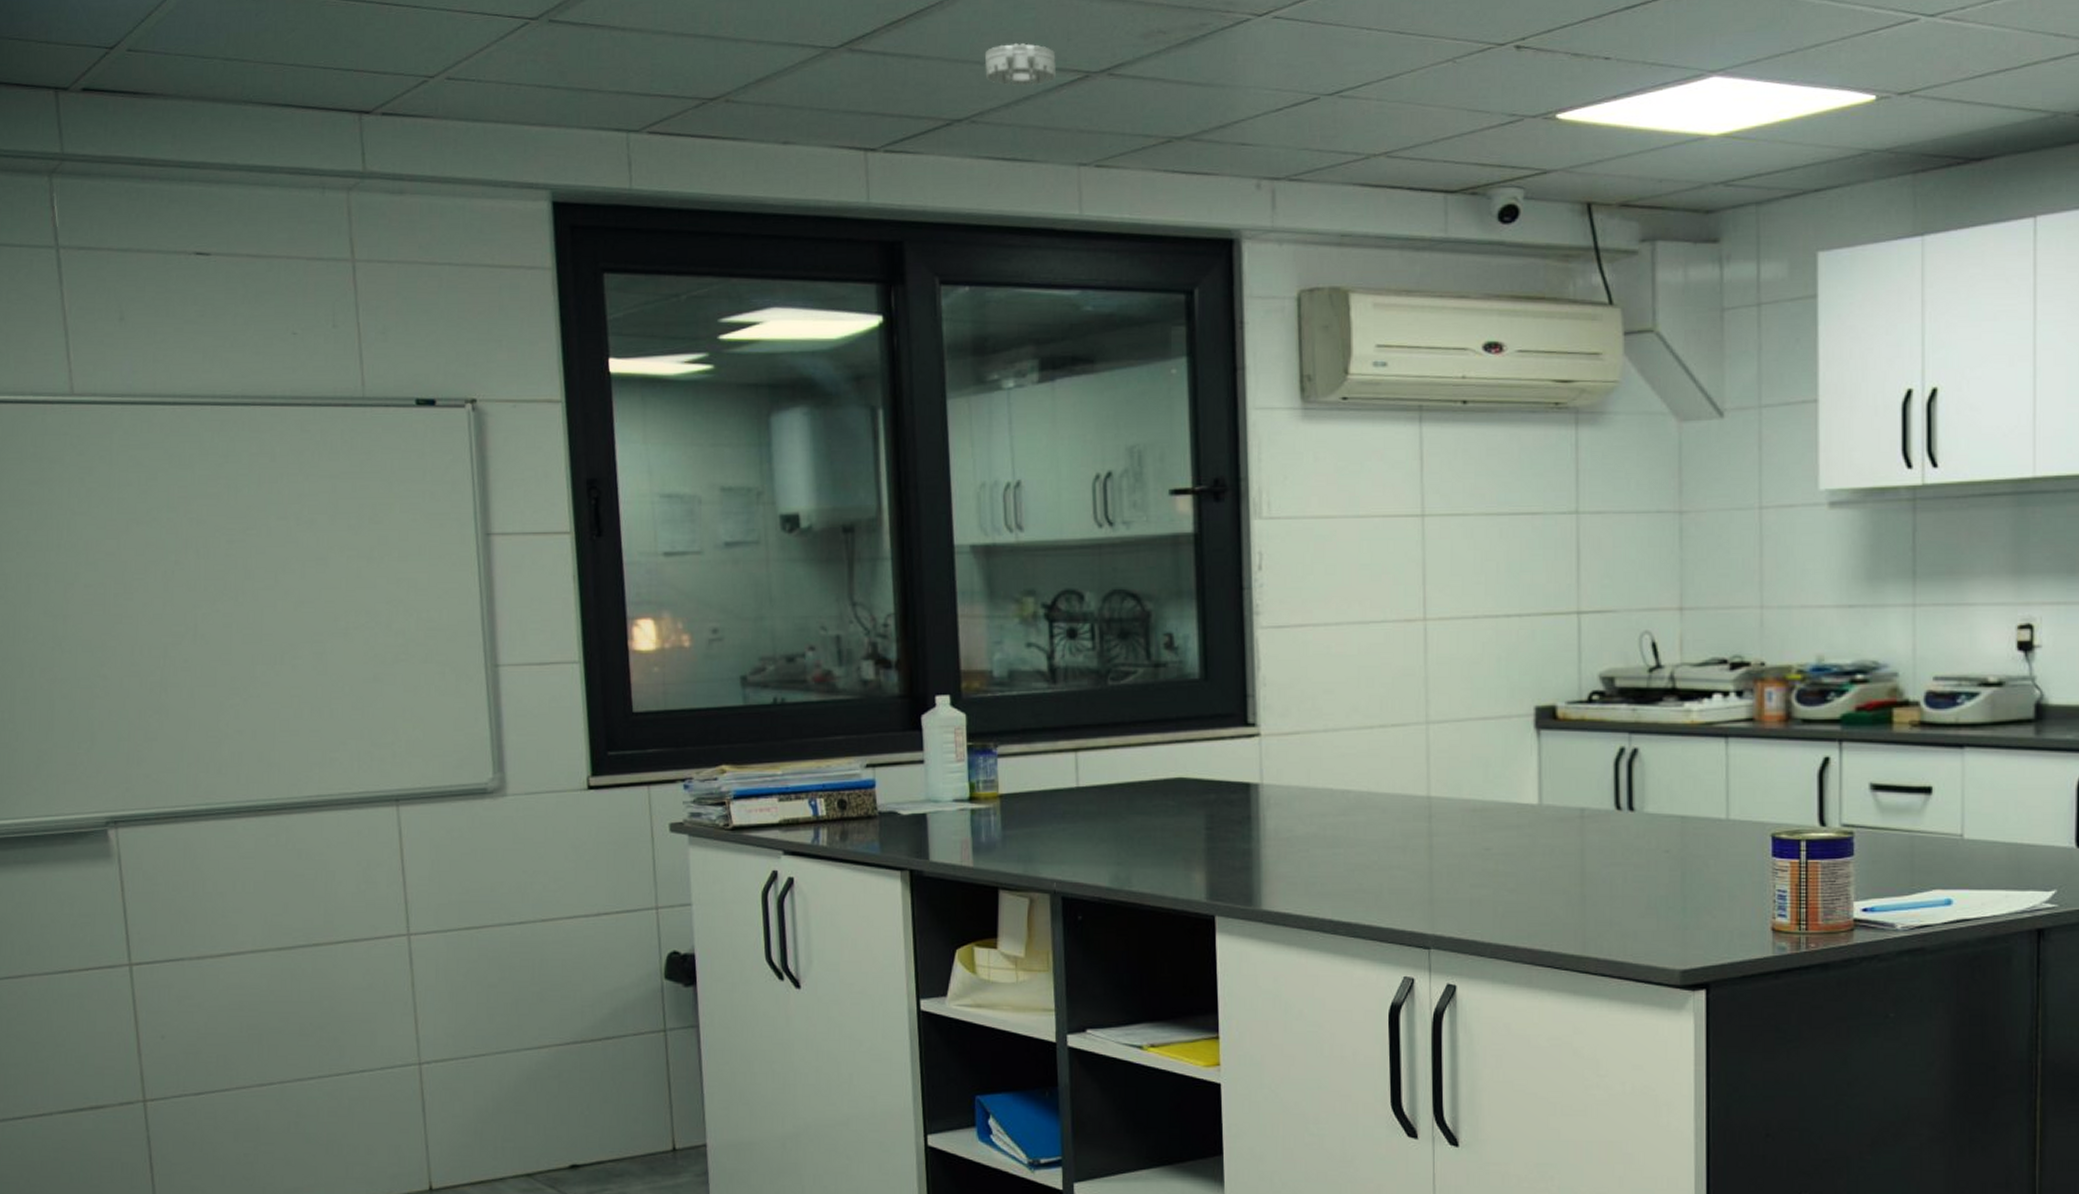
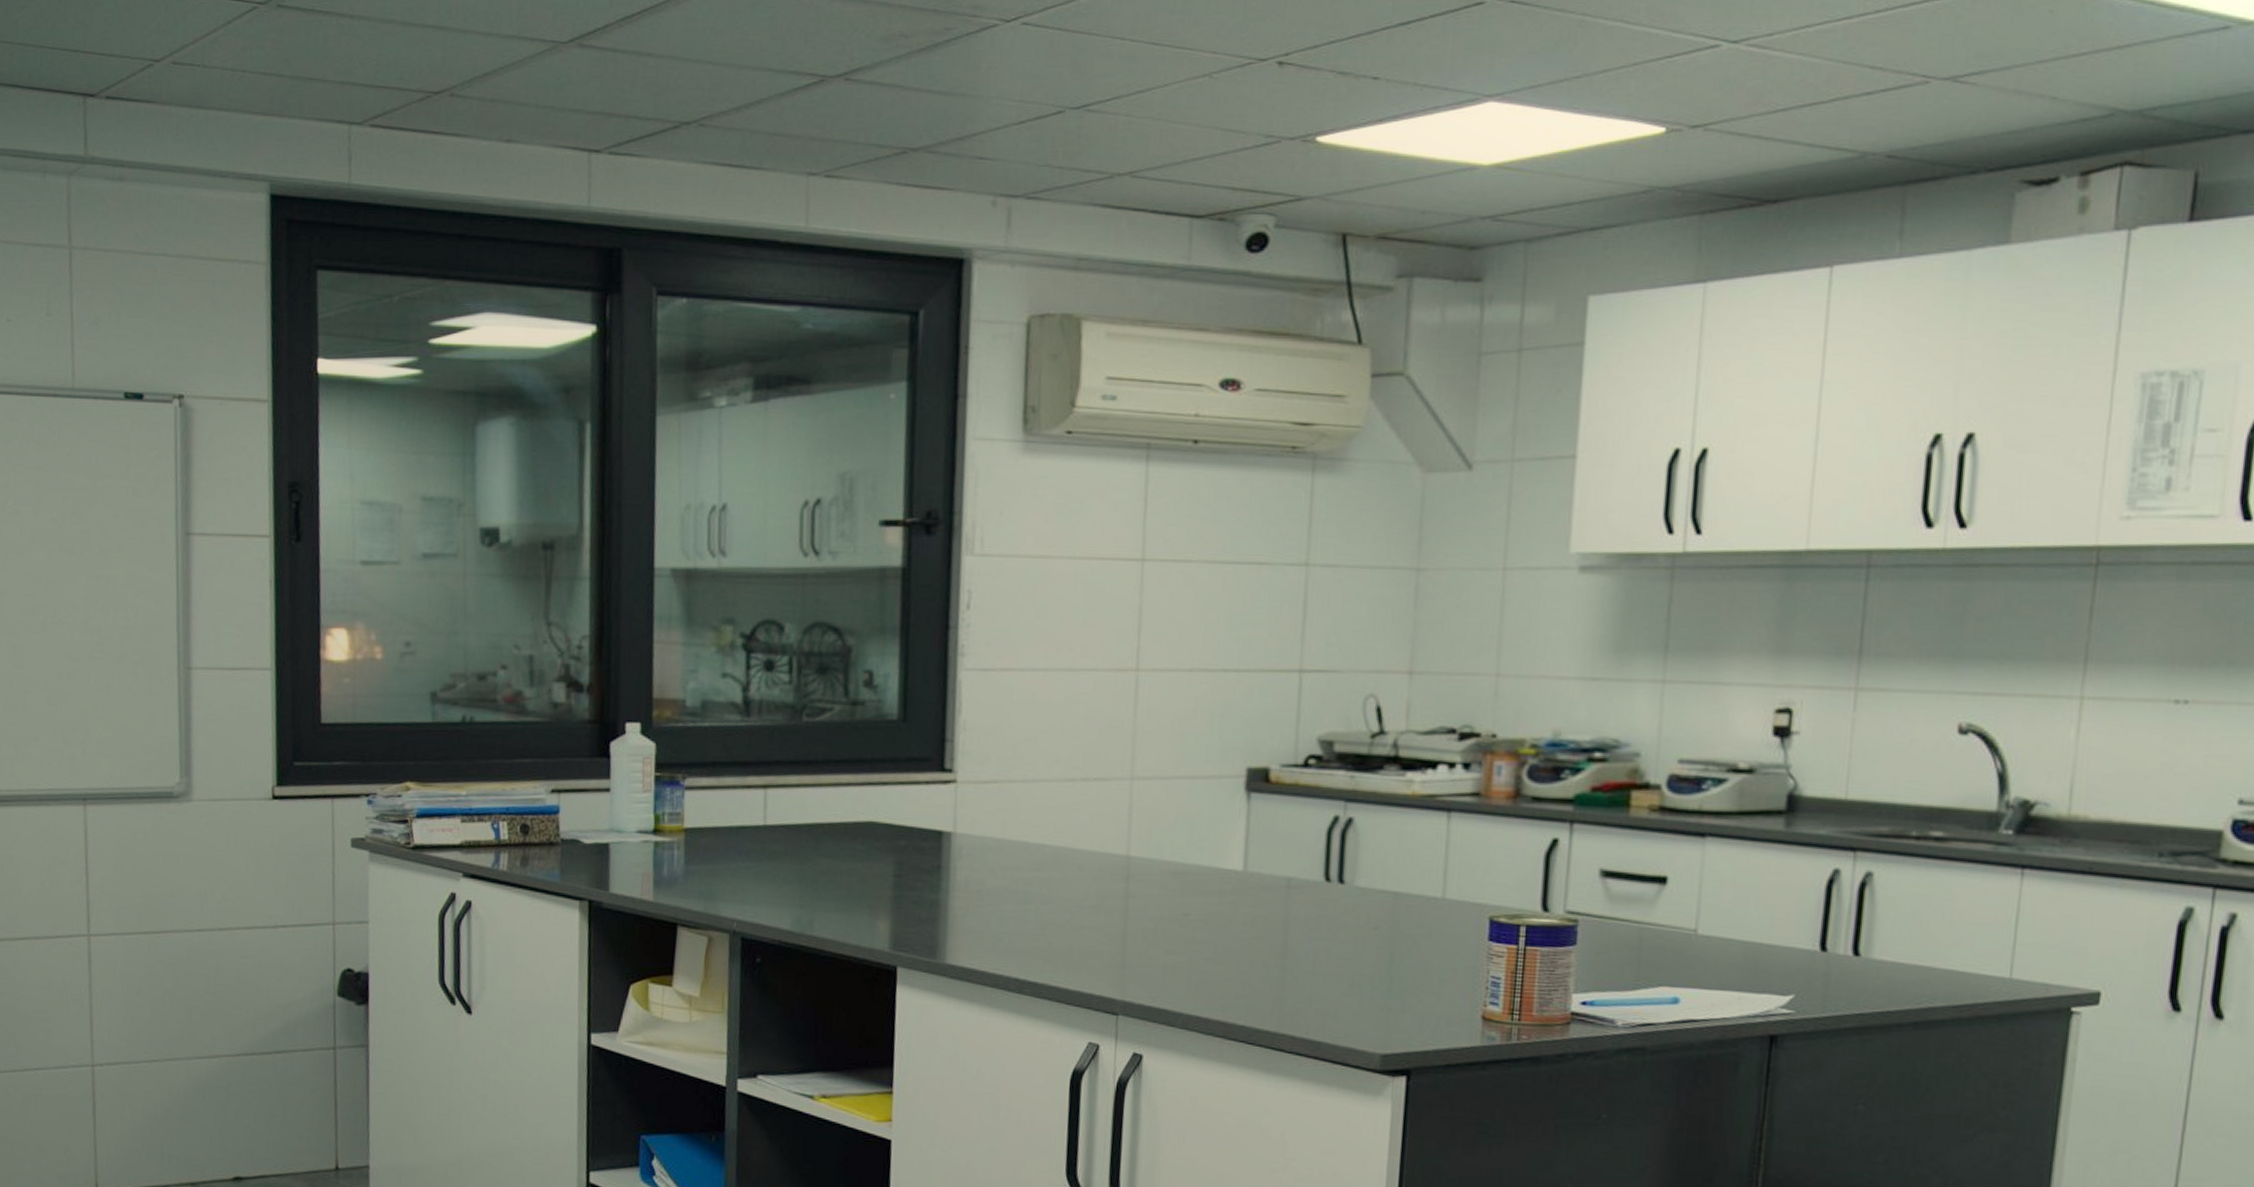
smoke detector: present [984,42,1056,86] -> none [717,42,792,88]

